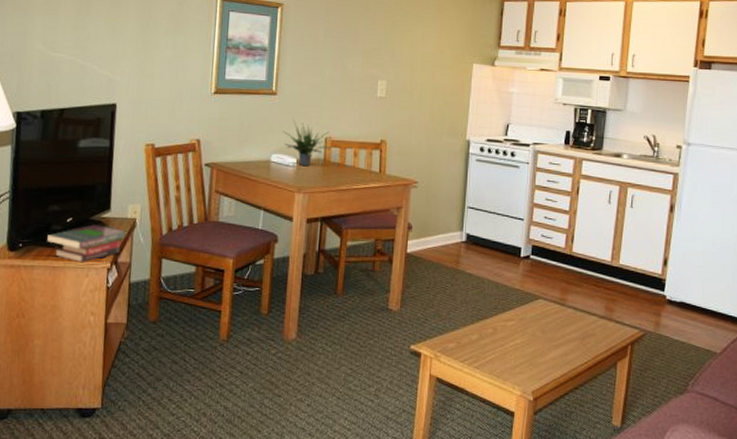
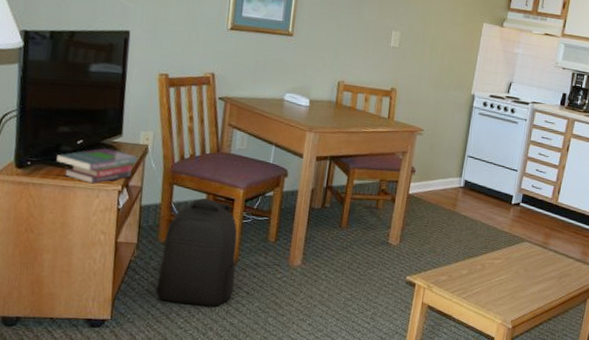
backpack: none [146,271,229,389] -> present [155,198,238,307]
potted plant: present [282,120,331,167] -> none [296,62,344,108]

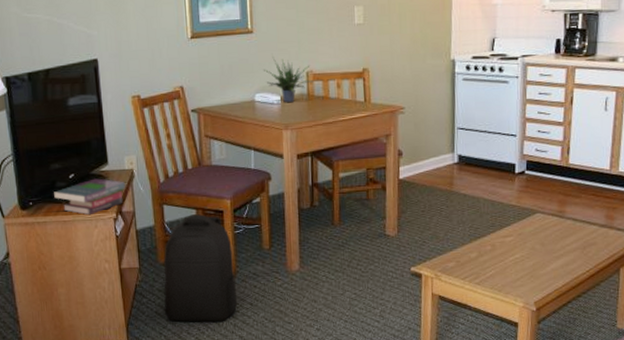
potted plant: none [296,62,344,108] -> present [263,57,314,103]

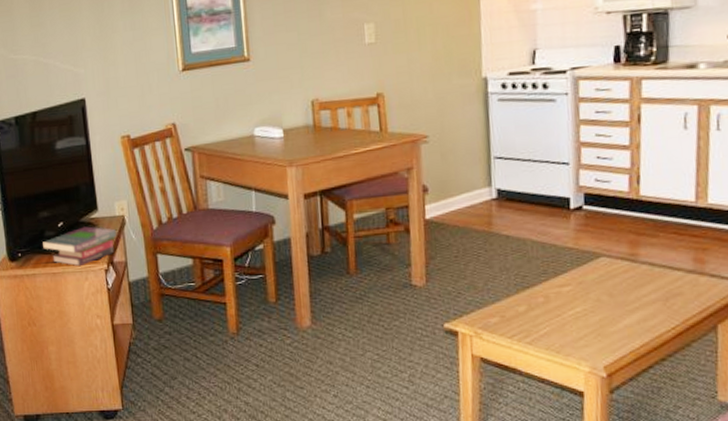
backpack: present [163,214,238,322] -> none [159,264,242,386]
potted plant: present [263,57,314,103] -> none [262,86,320,137]

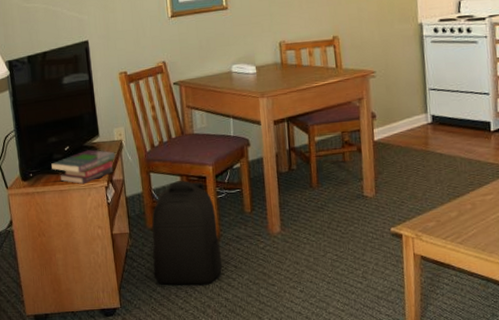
backpack: none [159,264,242,386] -> present [152,180,223,285]

